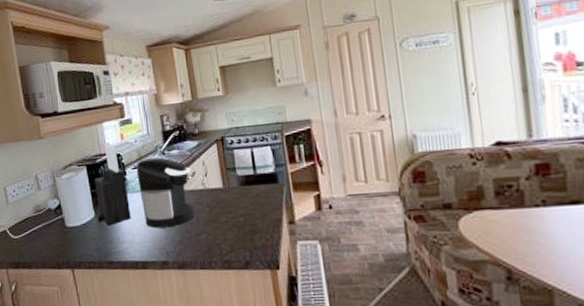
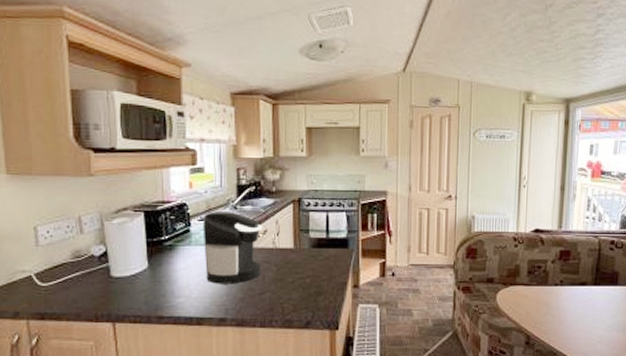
knife block: present [94,145,131,226] -> none [152,192,191,279]

